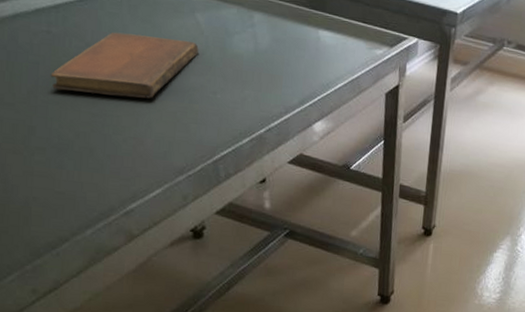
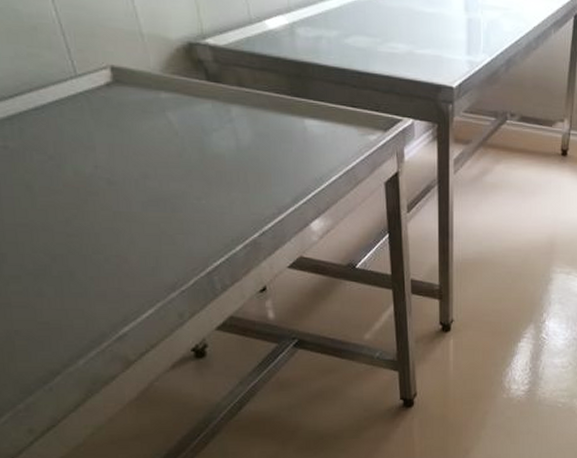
notebook: present [50,32,199,99] -> none [14,141,175,212]

